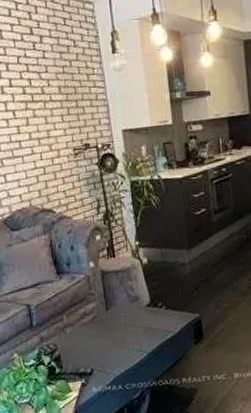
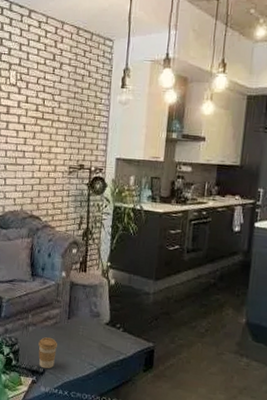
coffee cup: none [80,334,102,368] -> present [38,337,57,369]

